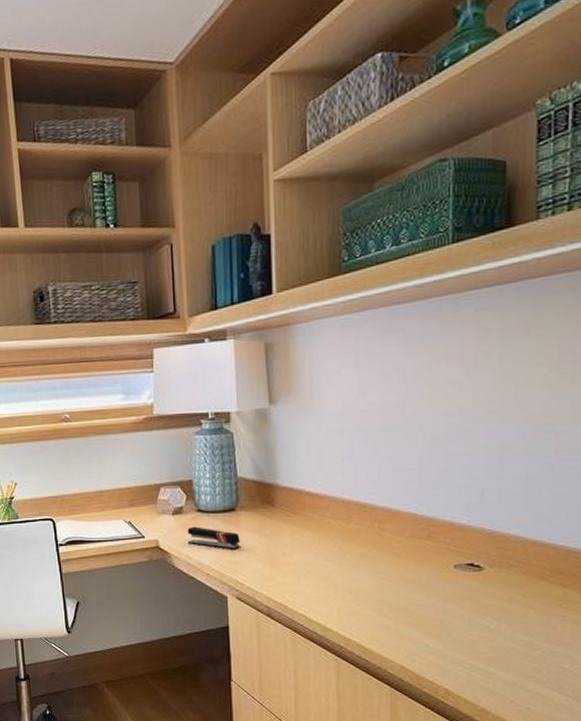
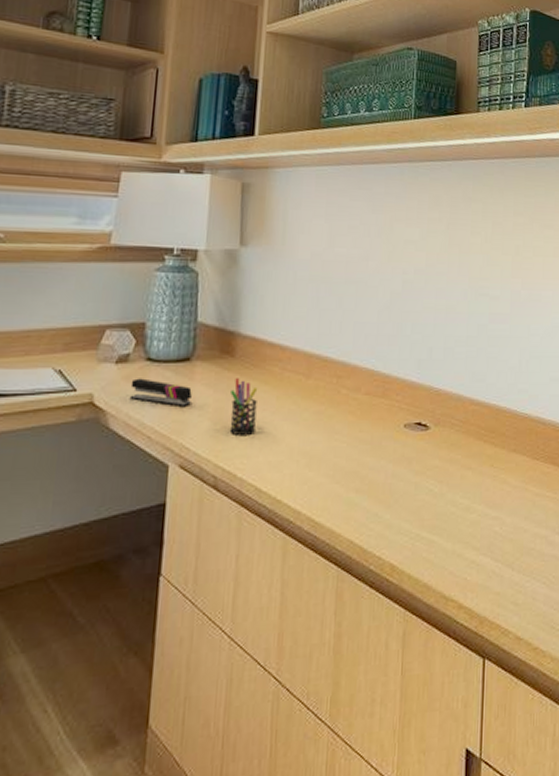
pen holder: none [275,525,302,573] -> present [229,378,258,435]

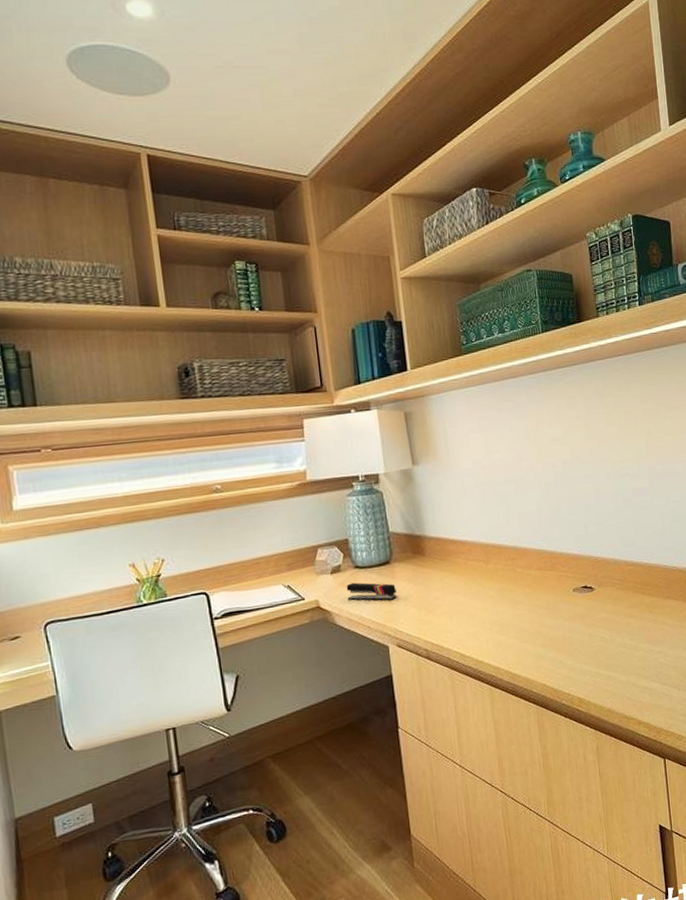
pen holder: present [229,378,258,435] -> none [427,572,453,616]

